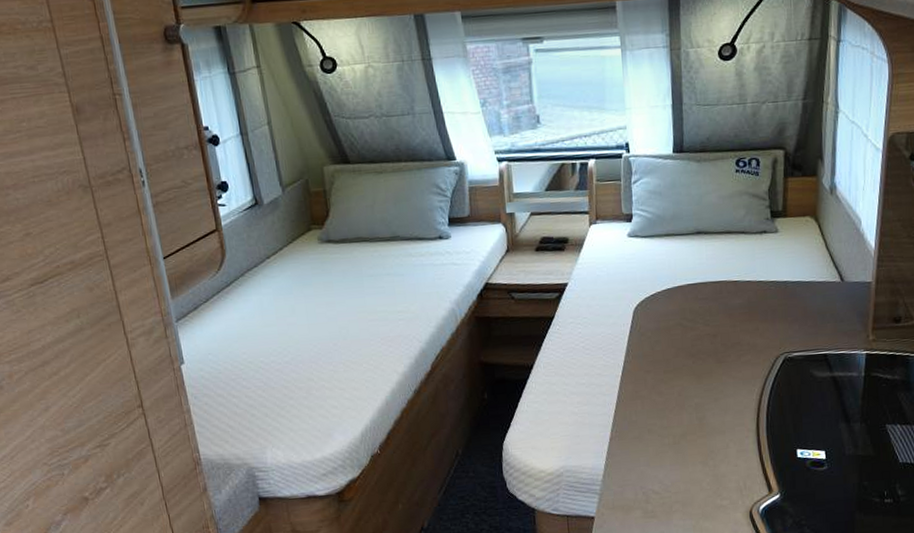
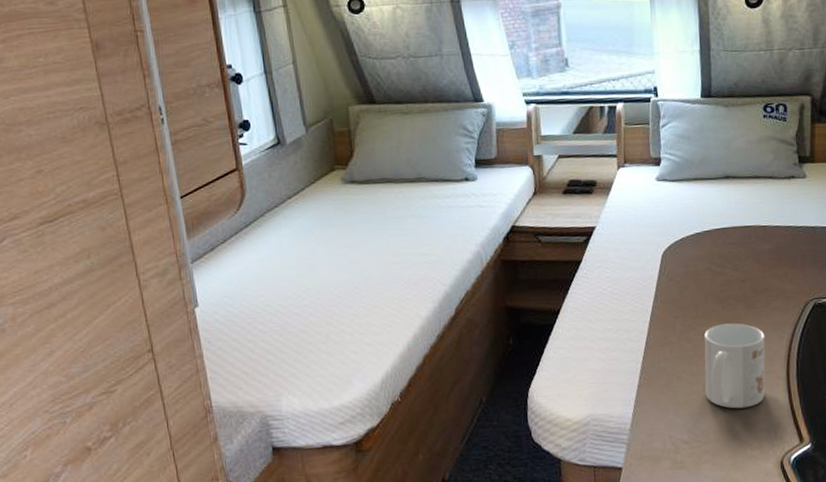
mug: none [675,377,736,461] -> present [704,323,765,409]

